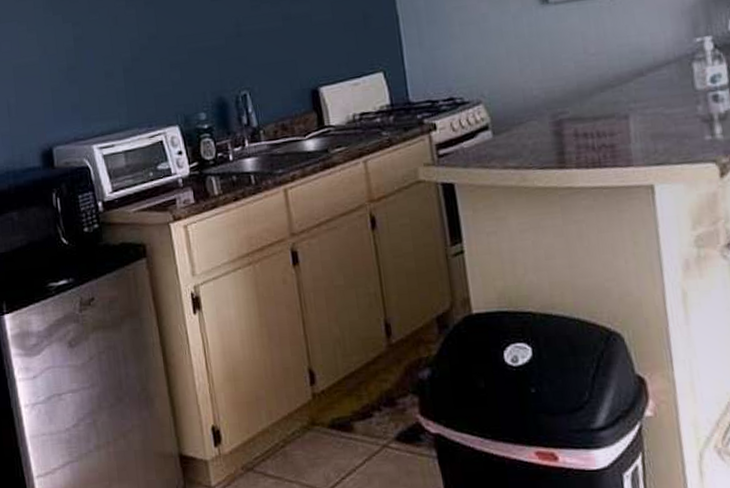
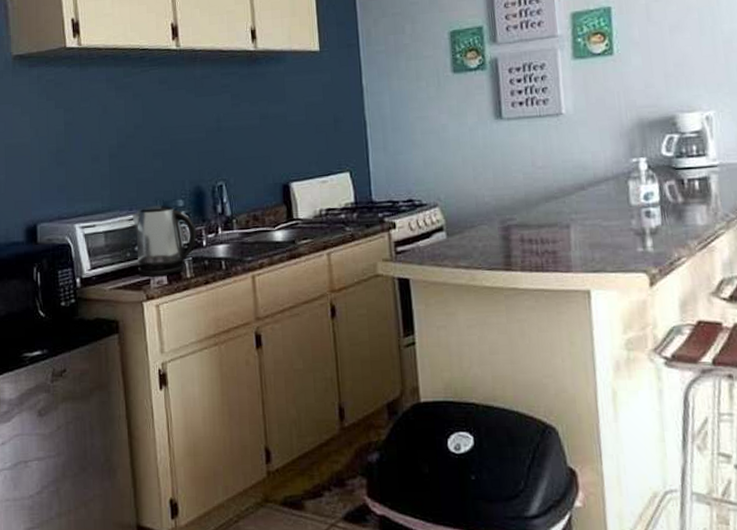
kettle: none [152,119,223,196] -> present [132,204,197,276]

